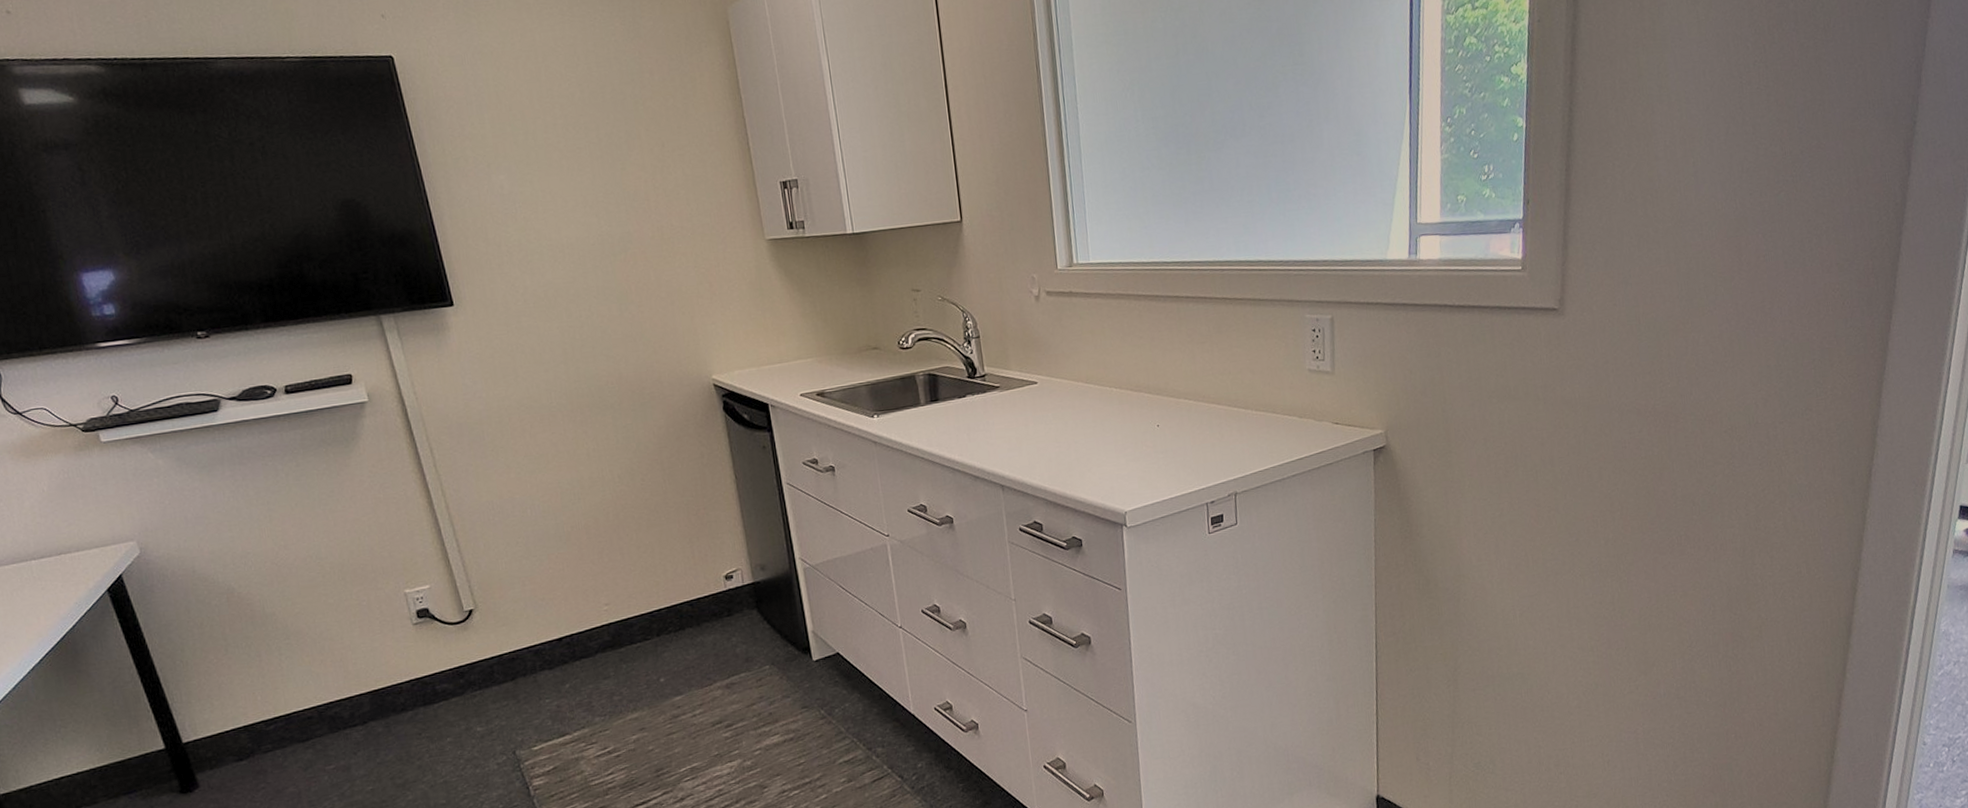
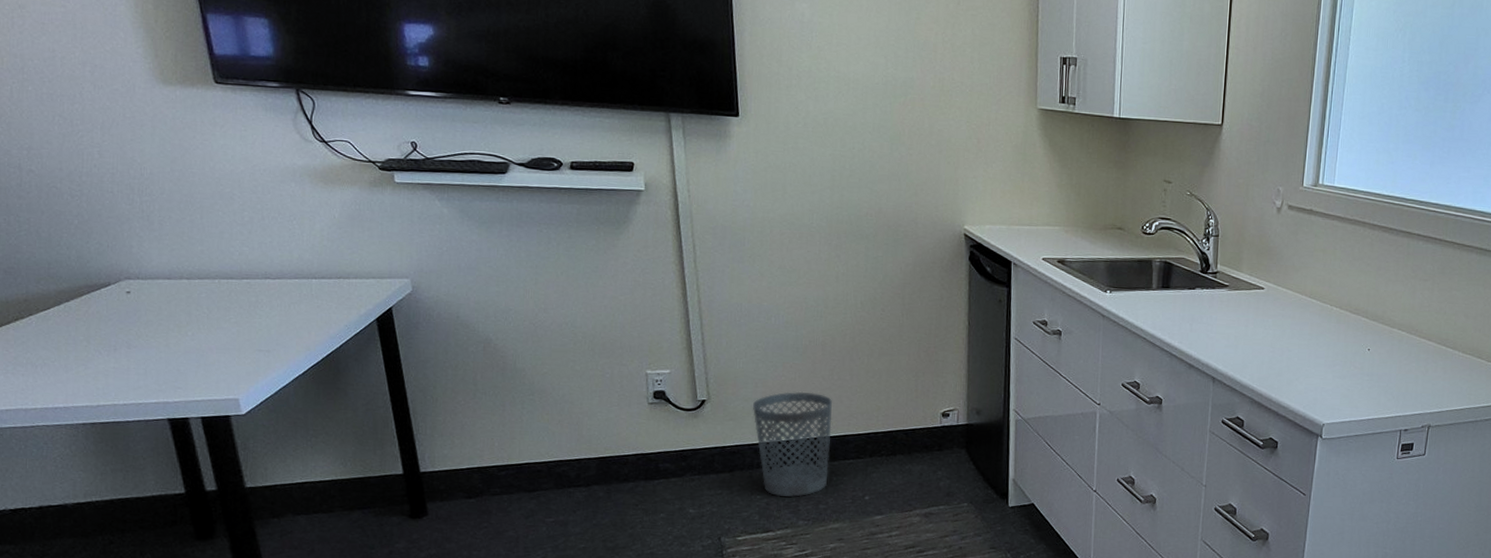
wastebasket: none [524,579,618,697] -> present [753,391,832,497]

